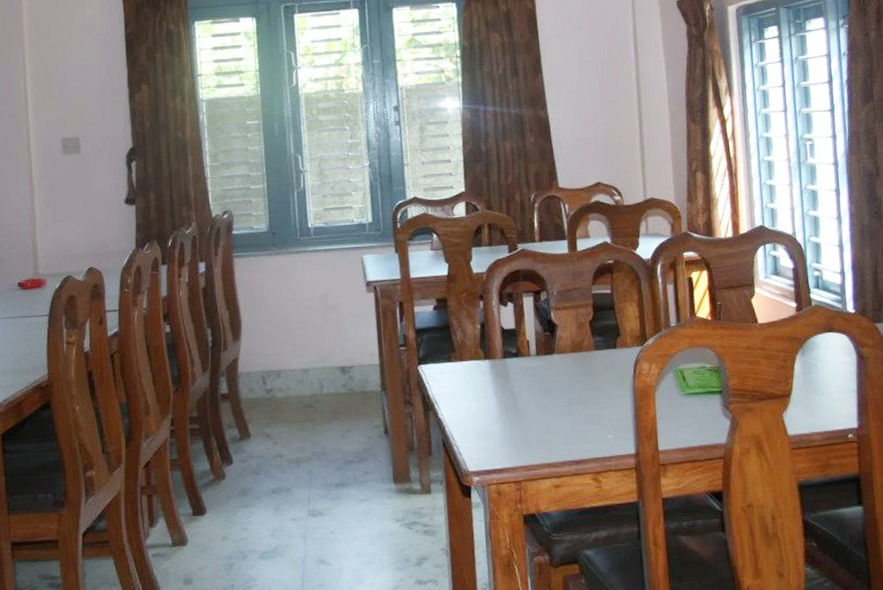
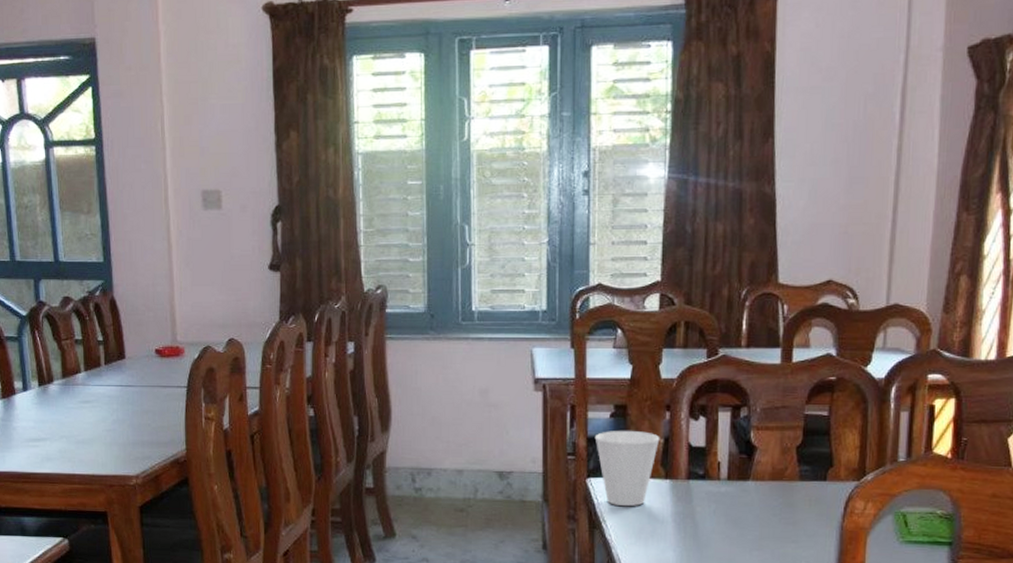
cup: none [421,319,477,388] -> present [594,430,660,507]

